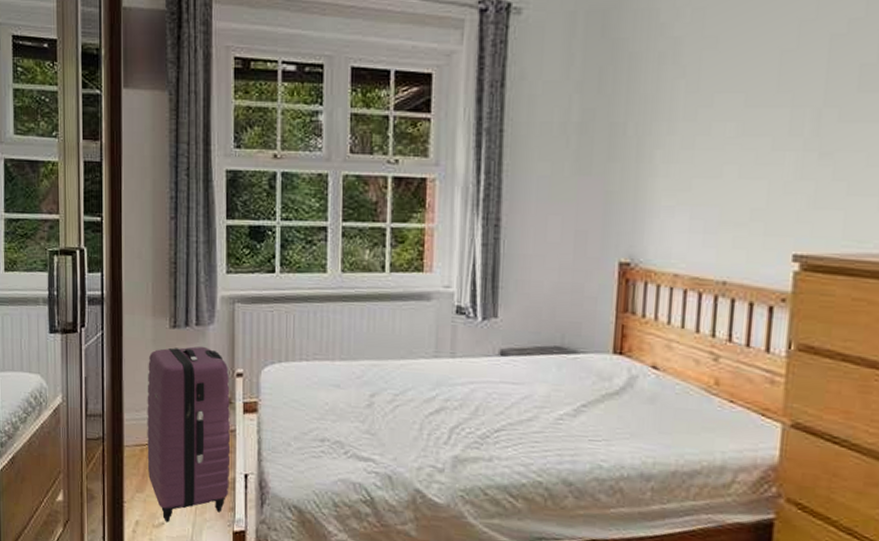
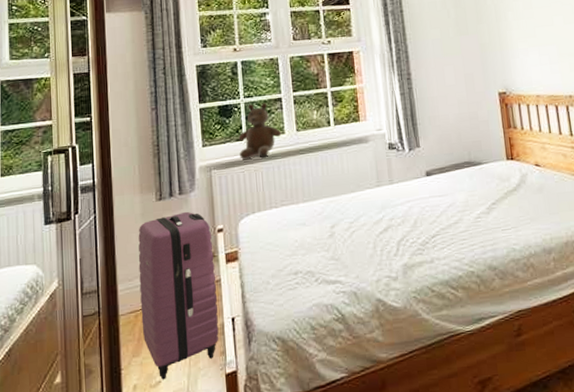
teddy bear: none [270,229,323,298] -> present [238,103,282,159]

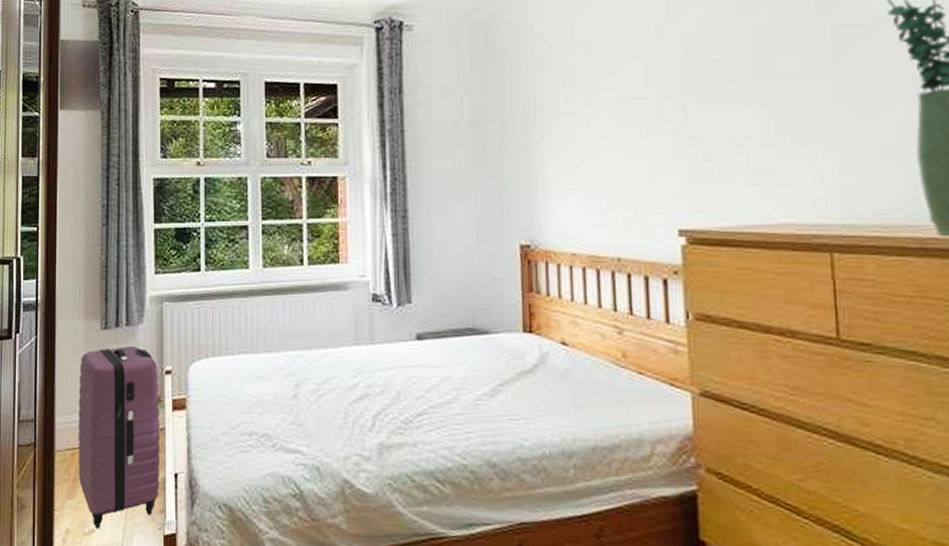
teddy bear: present [238,103,282,159] -> none [196,230,245,294]

